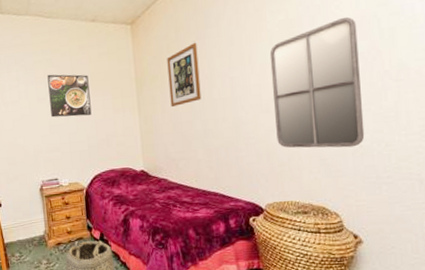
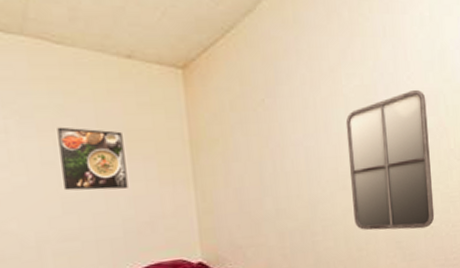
wall art: present [167,43,202,107] -> none [230,102,273,180]

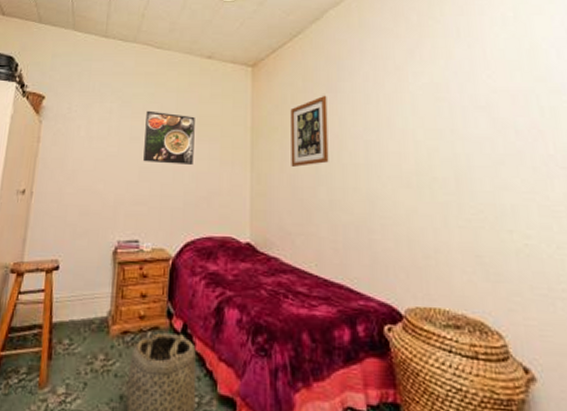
wall art: none [230,102,273,180] -> present [290,96,329,167]
home mirror: present [345,89,435,231] -> none [412,88,530,245]

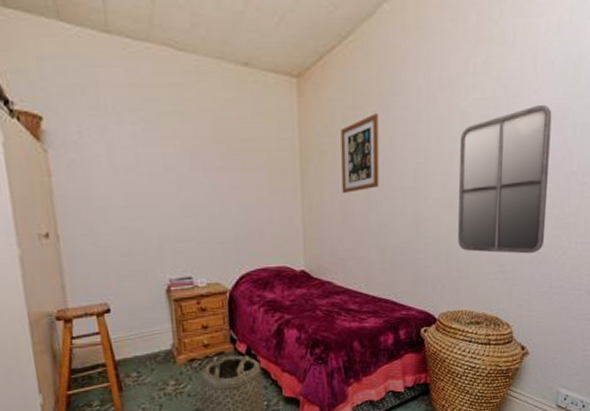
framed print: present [143,110,195,165] -> none [178,133,240,196]
home mirror: none [412,88,530,245] -> present [458,104,552,254]

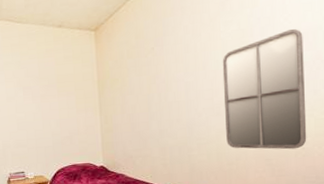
wall art: present [341,114,379,193] -> none [127,49,158,108]

